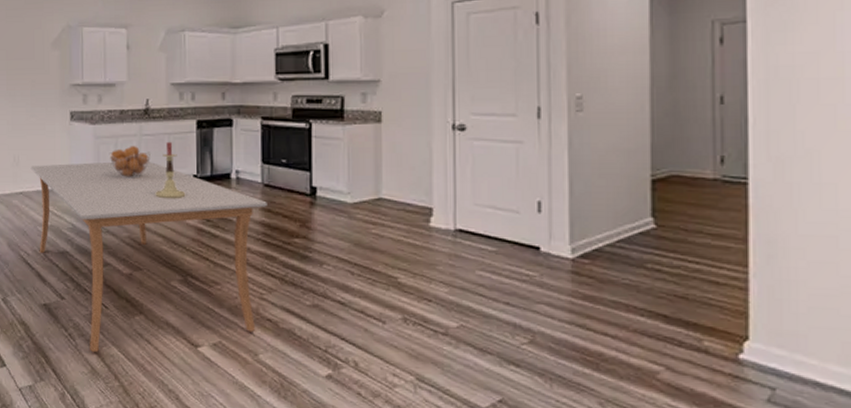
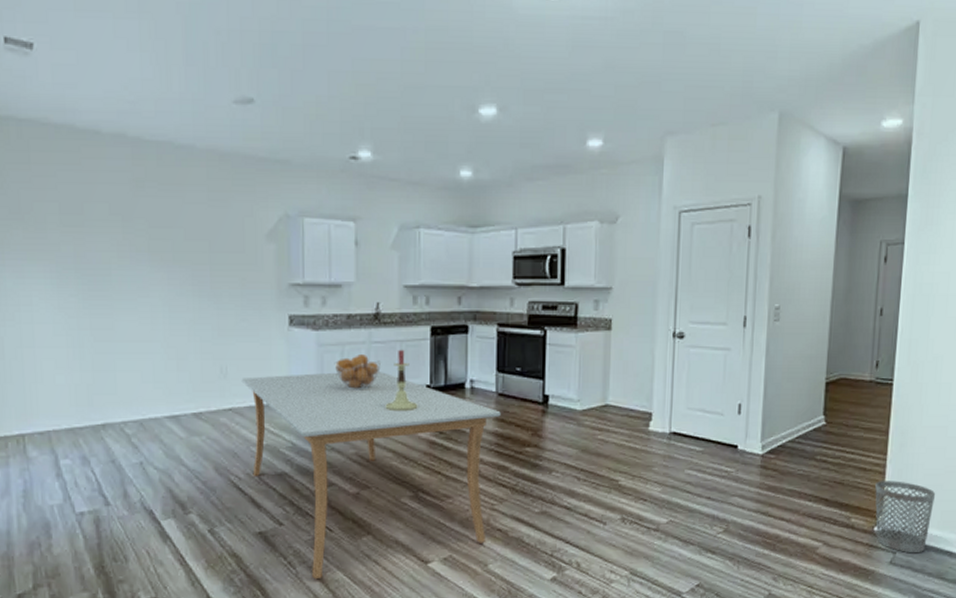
wastebasket: none [735,298,830,393] -> present [875,481,936,554]

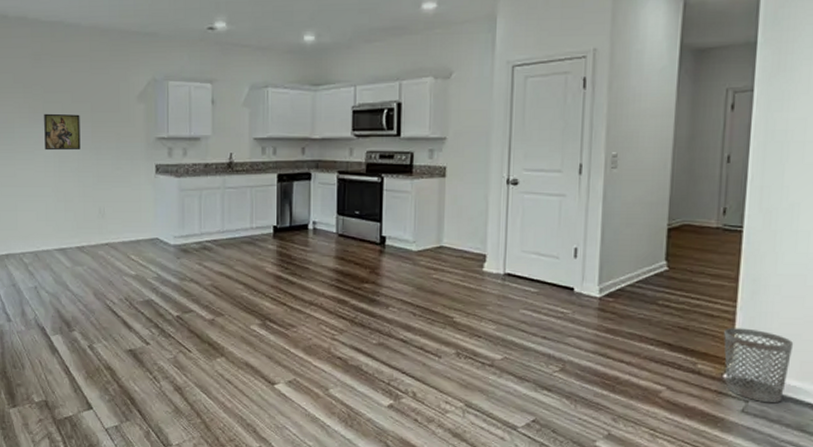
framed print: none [149,253,197,298] -> present [44,113,81,151]
dining table: present [241,370,501,578] -> none [116,212,341,392]
fruit basket: present [334,355,382,390] -> none [193,198,234,230]
candlestick: present [385,349,418,412] -> none [237,194,266,249]

